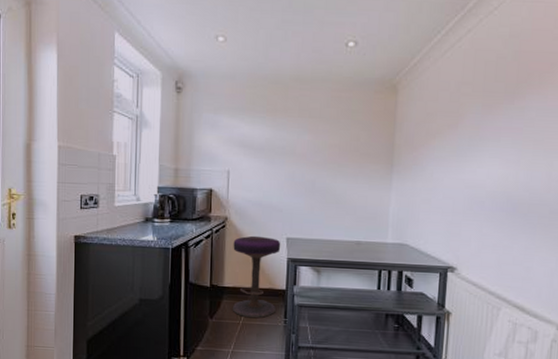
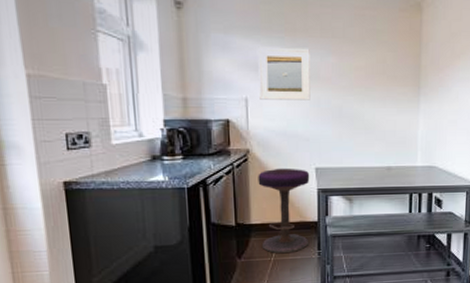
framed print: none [240,125,288,174] -> present [258,46,311,100]

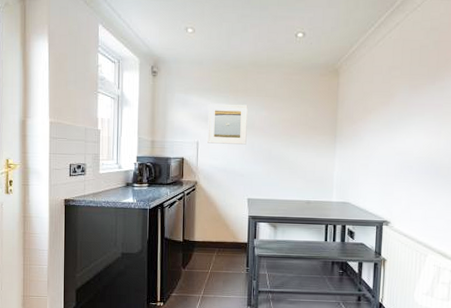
stool: present [258,168,310,254] -> none [202,197,243,268]

